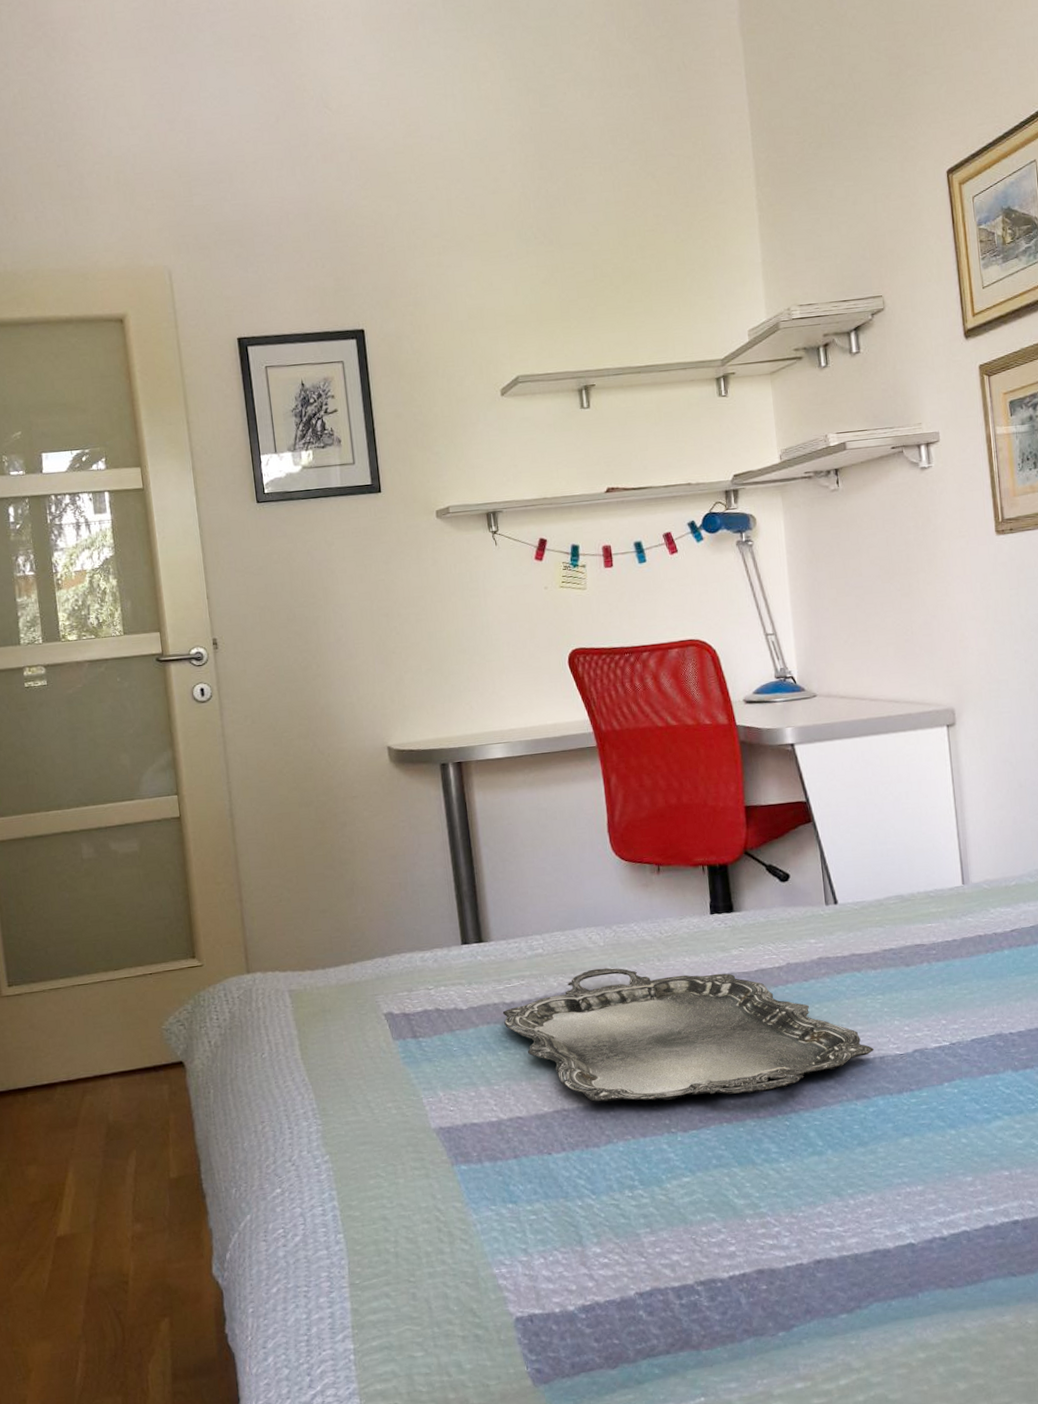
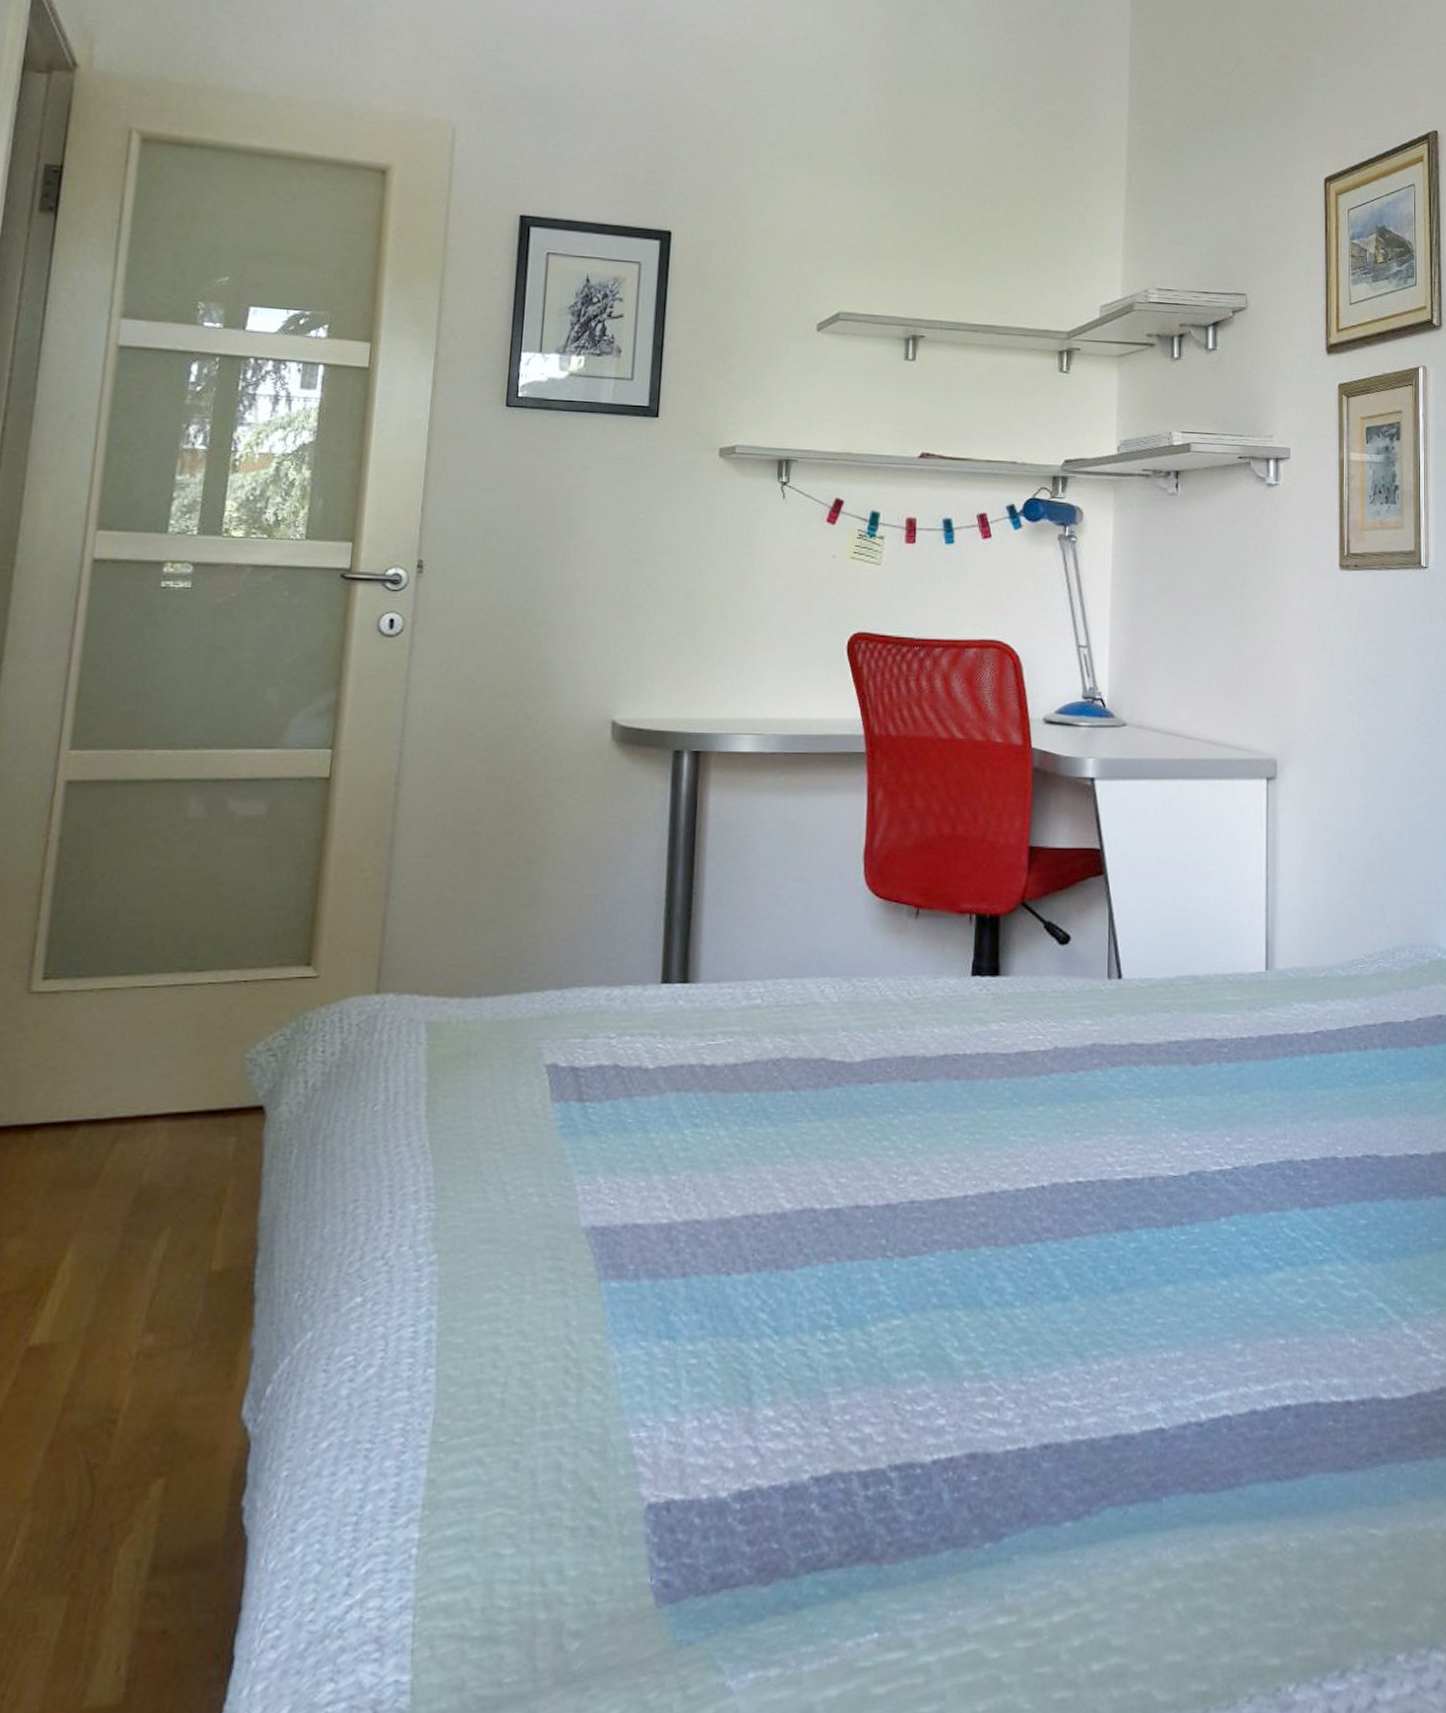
serving tray: present [502,967,874,1102] -> none [698,1031,1144,1213]

